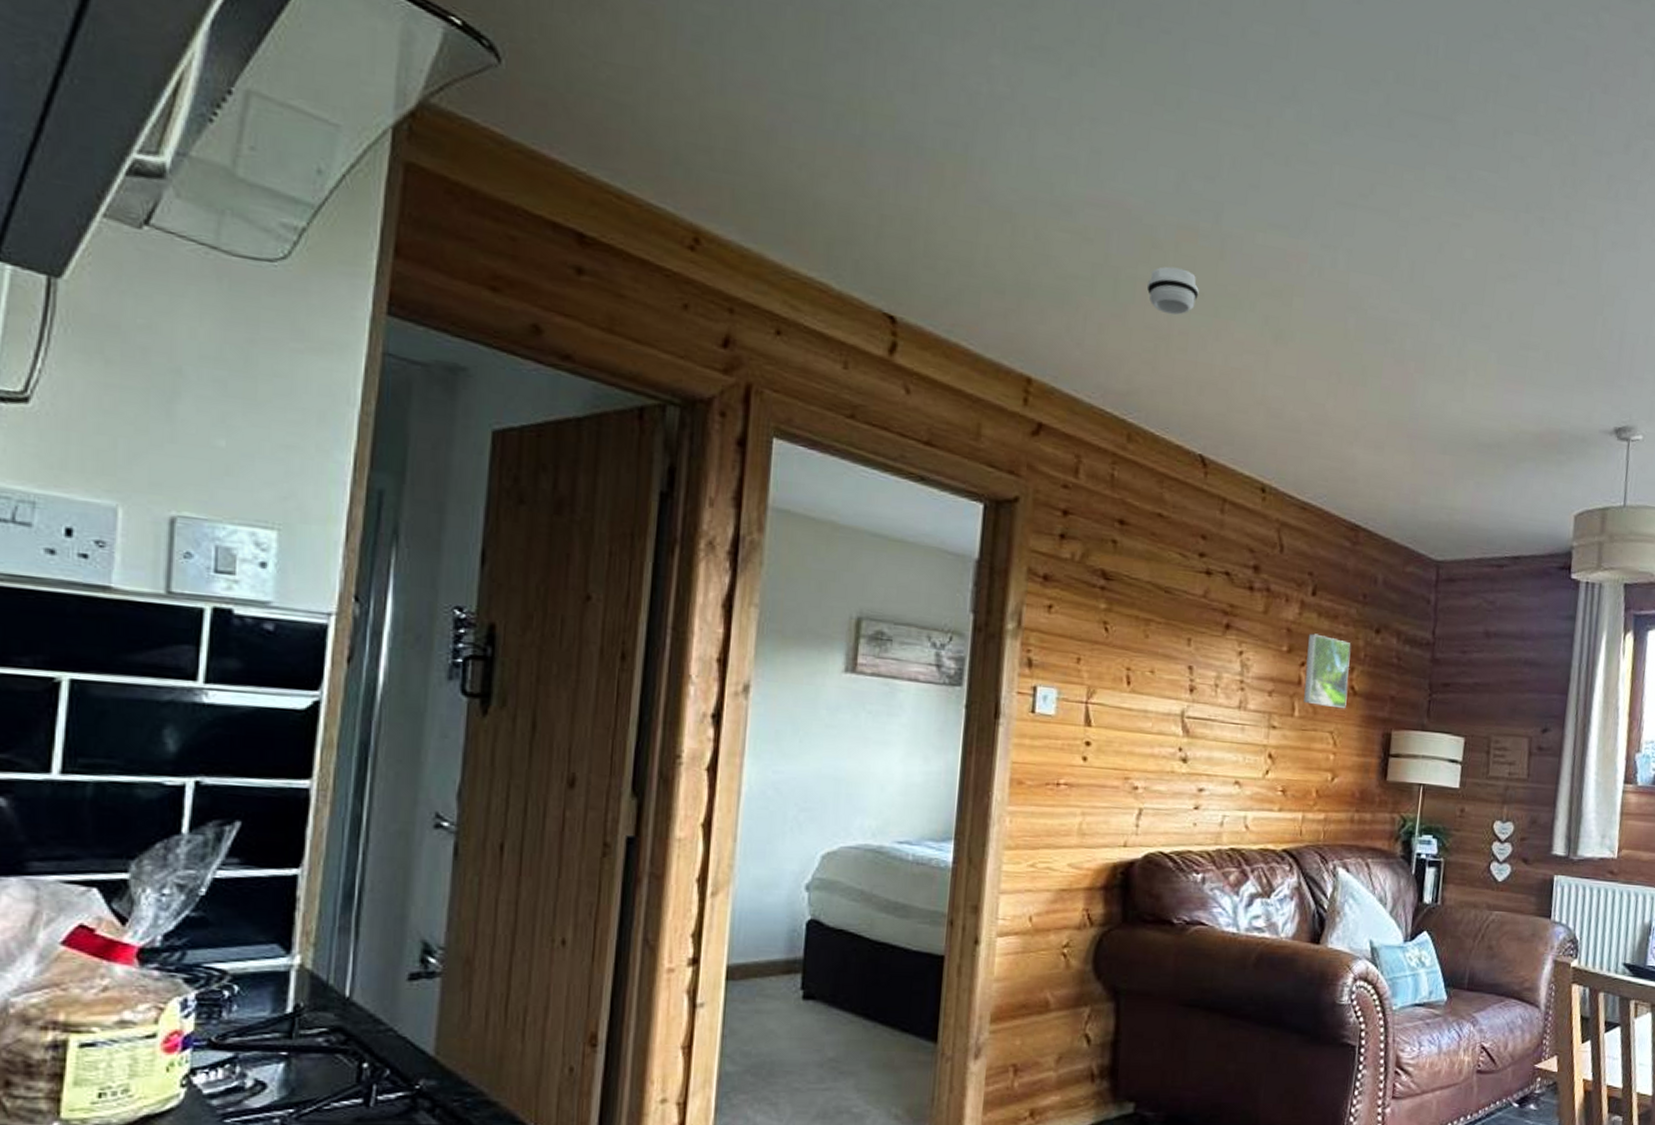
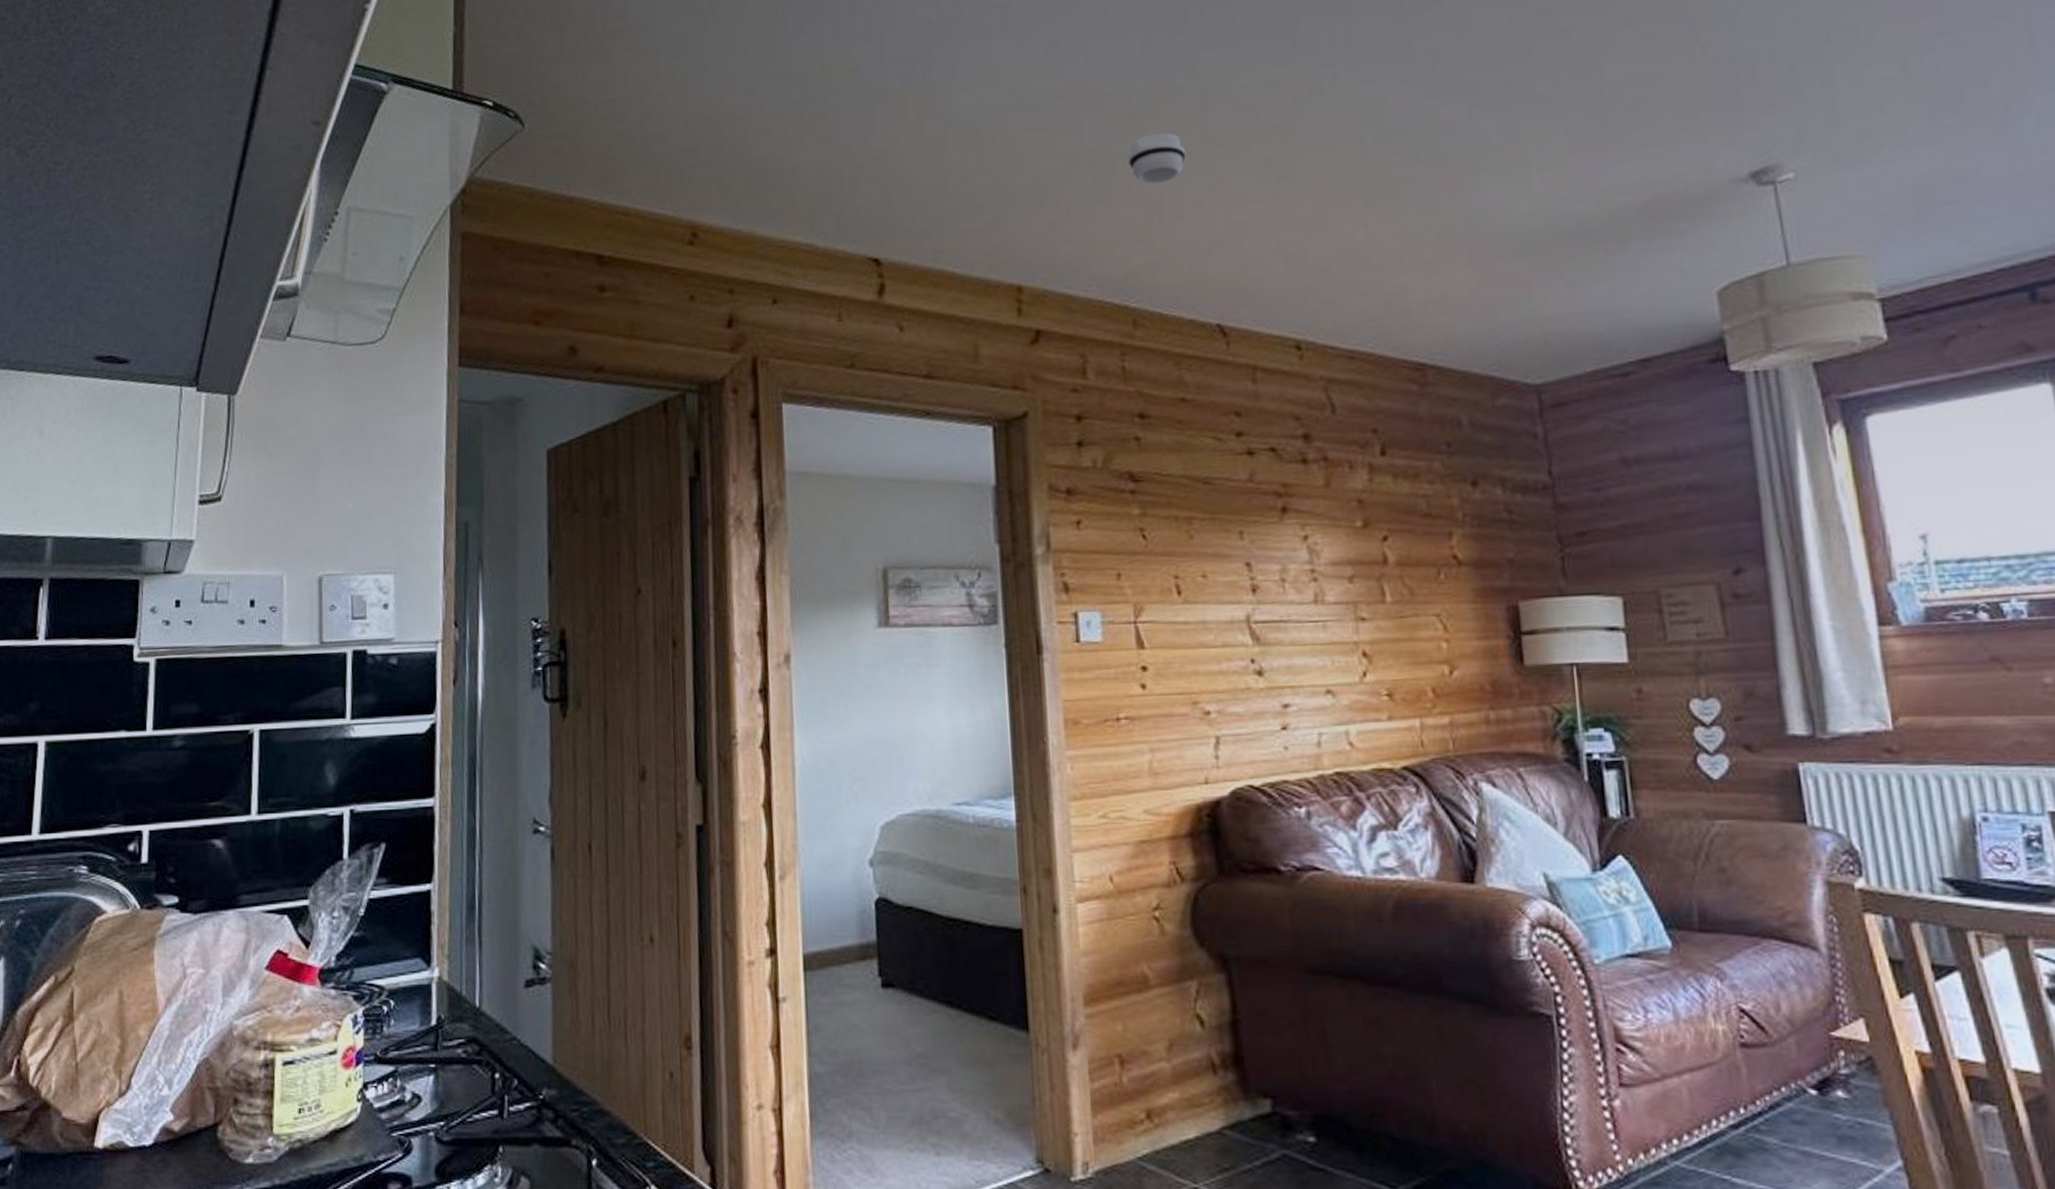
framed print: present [1303,633,1351,709] -> none [1385,499,1451,585]

